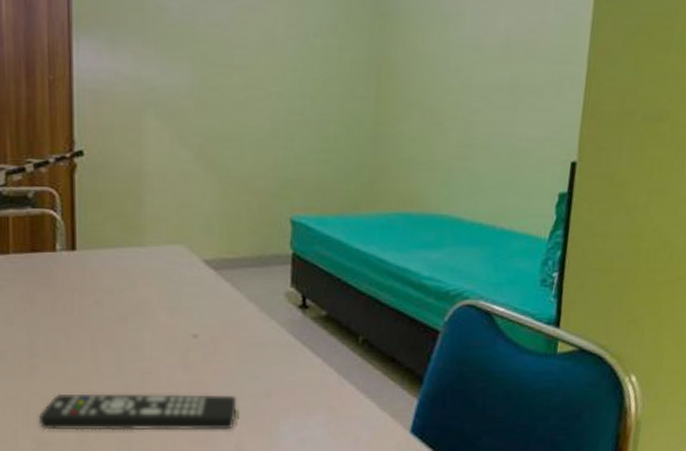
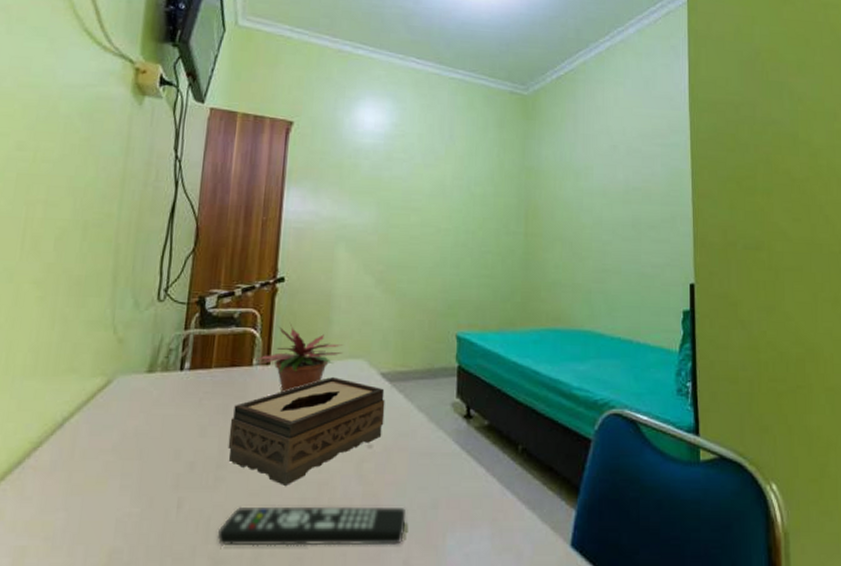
tissue box: none [38,264,210,374] -> present [228,377,385,485]
potted plant: none [59,203,160,281] -> present [255,322,343,393]

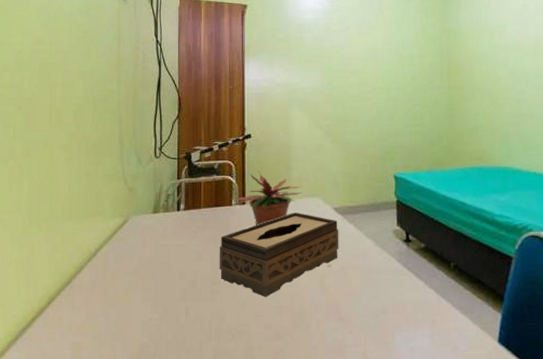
remote control: present [216,506,407,546] -> none [217,312,362,342]

